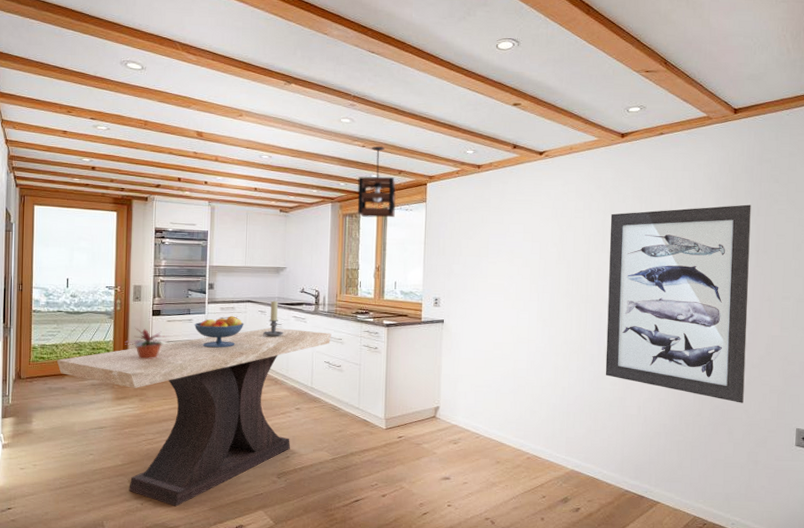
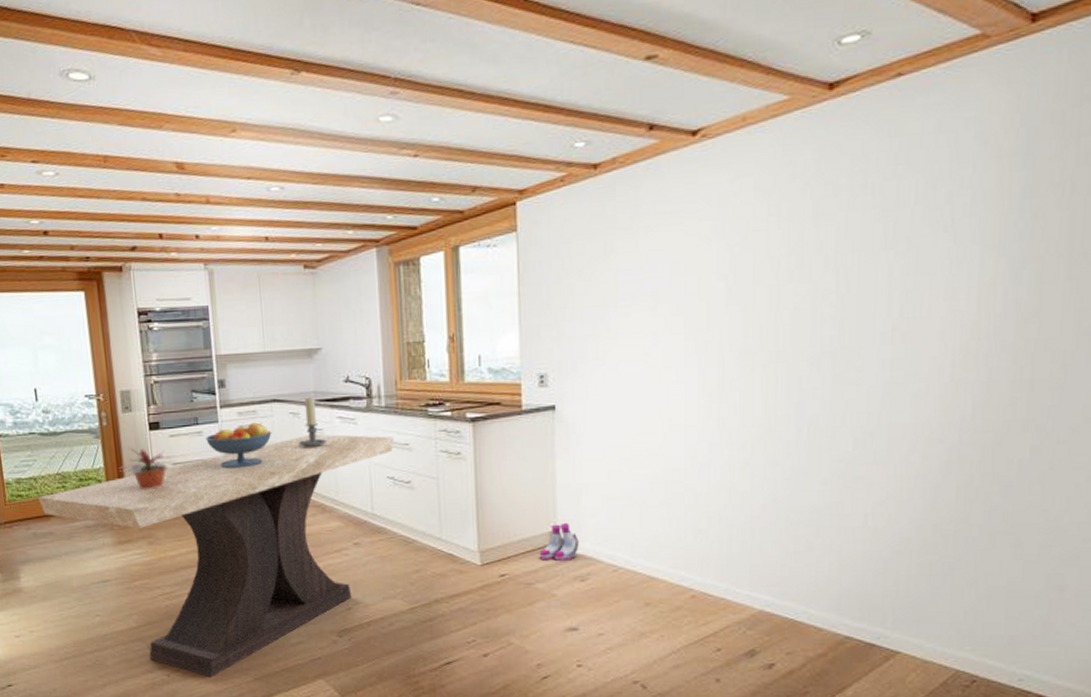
pendant light: present [357,146,396,218] -> none [412,152,472,264]
boots: none [426,401,454,429] -> present [539,522,579,561]
wall art: present [605,204,751,403] -> none [809,177,1061,500]

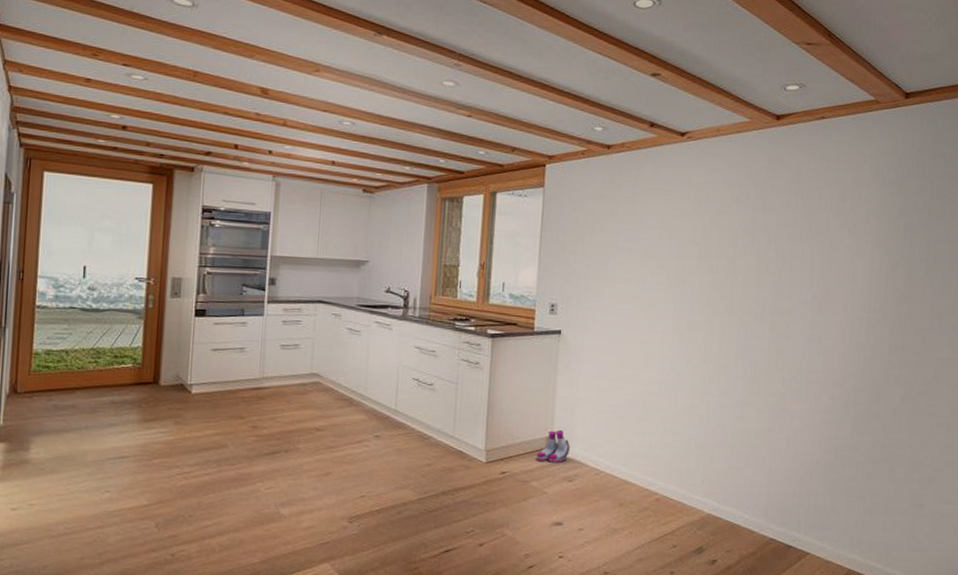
table: present [37,434,394,678] -> none [65,335,423,559]
potted plant: present [118,448,175,489] -> none [157,332,215,372]
fruit bowl: present [205,422,272,468] -> none [248,319,313,359]
candle holder: present [299,396,326,449] -> none [336,301,362,347]

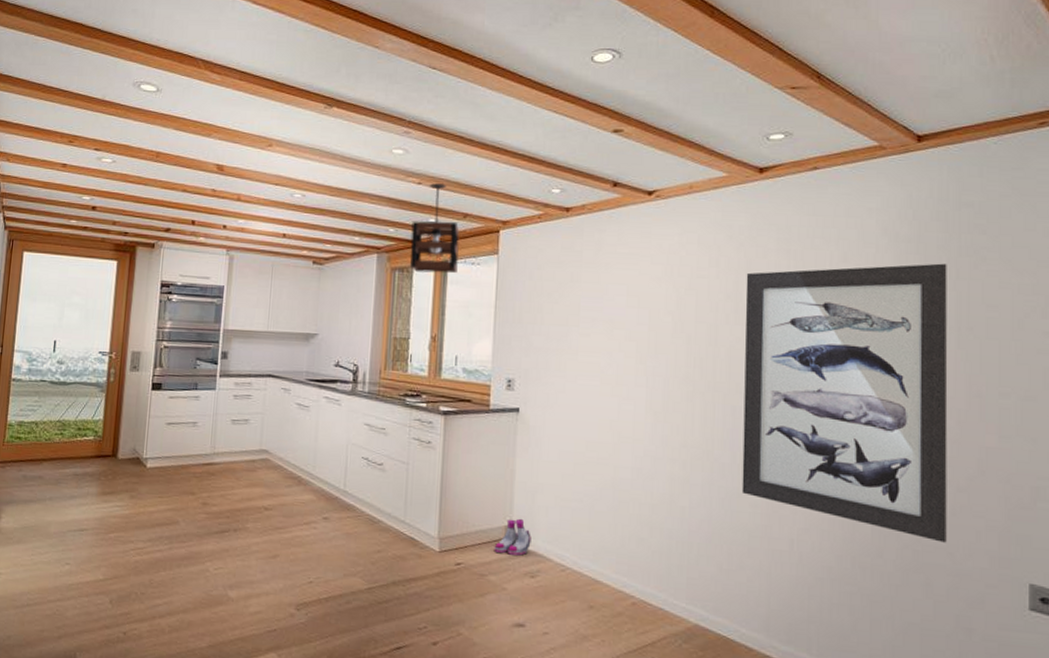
pendant light: none [459,116,508,205] -> present [409,183,460,274]
wall art: none [750,204,922,437] -> present [741,263,948,543]

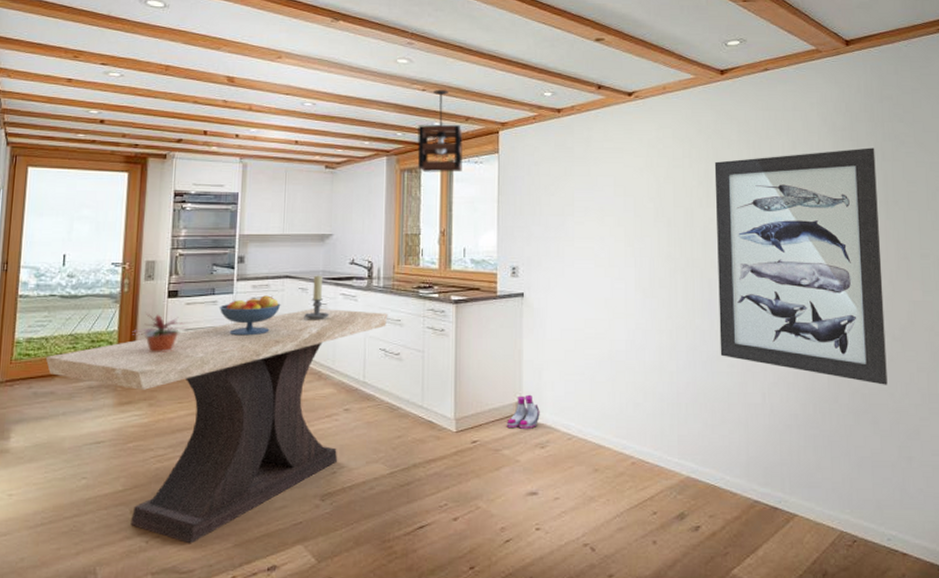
table: none [34,410,372,640] -> present [45,309,388,544]
potted plant: none [116,405,170,445] -> present [132,314,187,353]
fruit bowl: none [201,393,263,435] -> present [219,295,281,336]
candle holder: none [285,375,311,423] -> present [304,275,329,320]

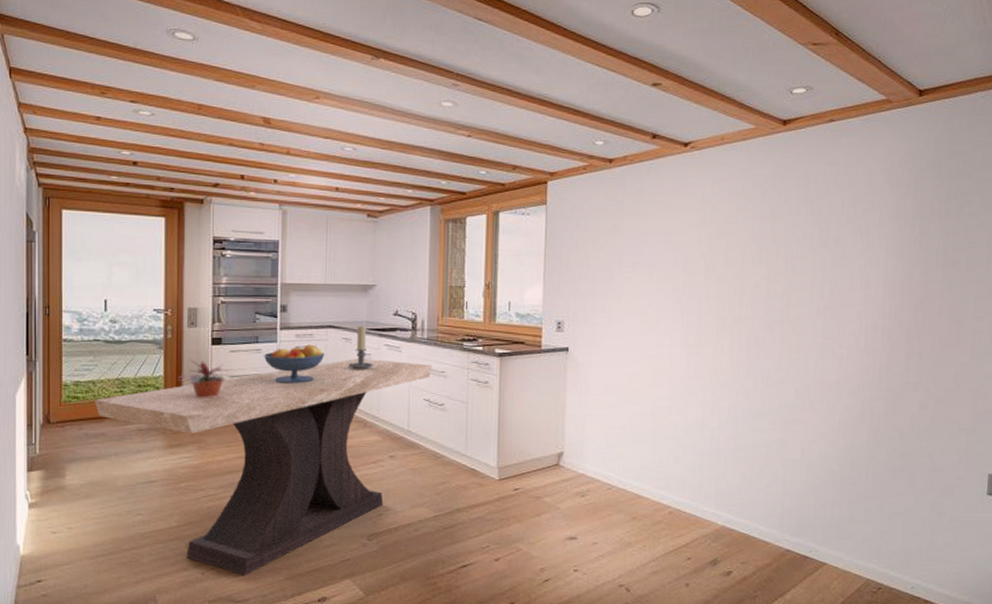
pendant light: present [417,90,463,172] -> none [462,136,510,224]
boots: present [506,394,540,429] -> none [548,446,581,479]
wall art: present [714,148,888,385] -> none [762,206,938,445]

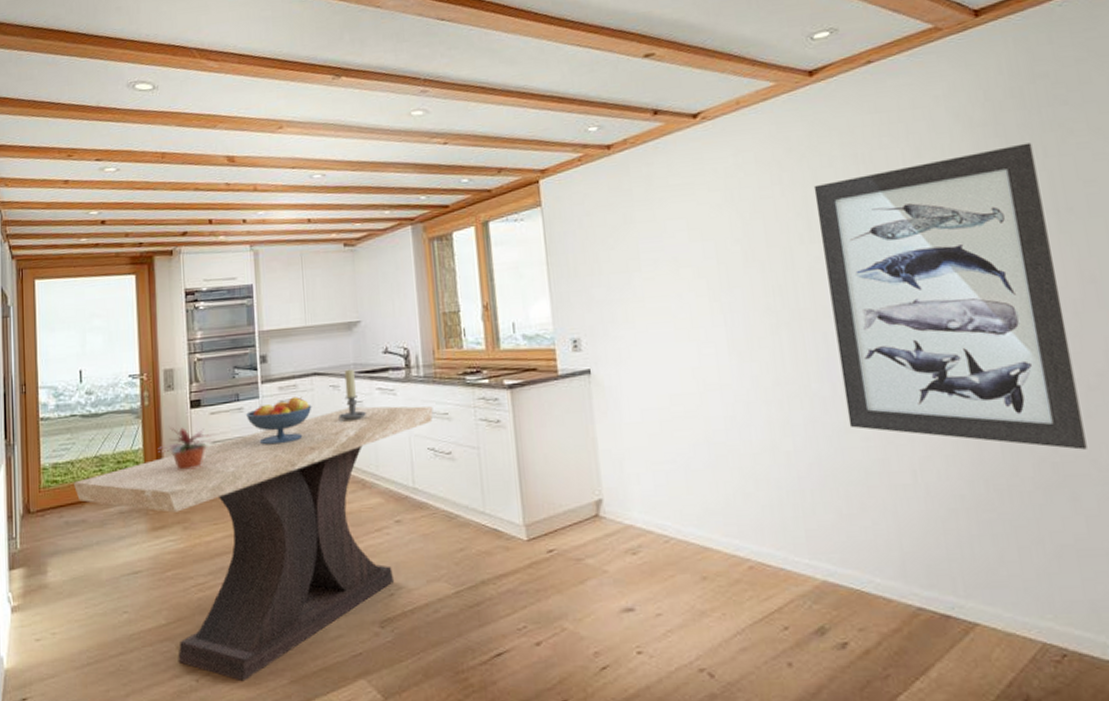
wall art: none [762,206,938,445] -> present [813,142,1087,450]

